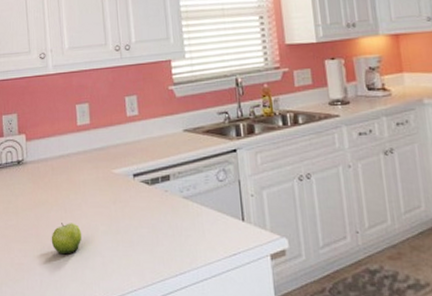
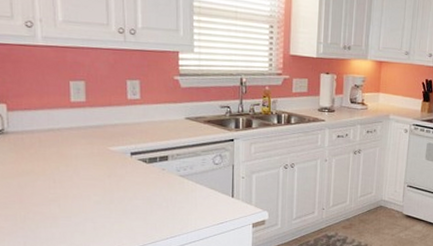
fruit: present [51,223,82,255] -> none [37,192,73,220]

